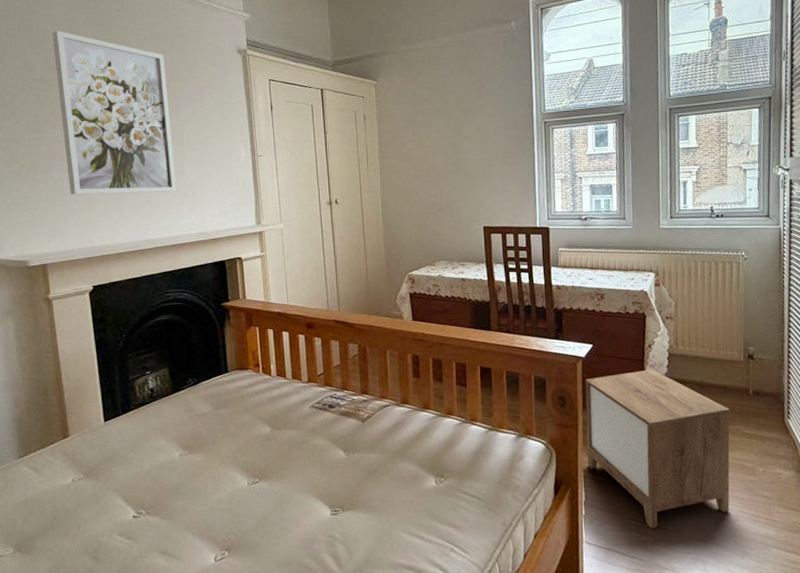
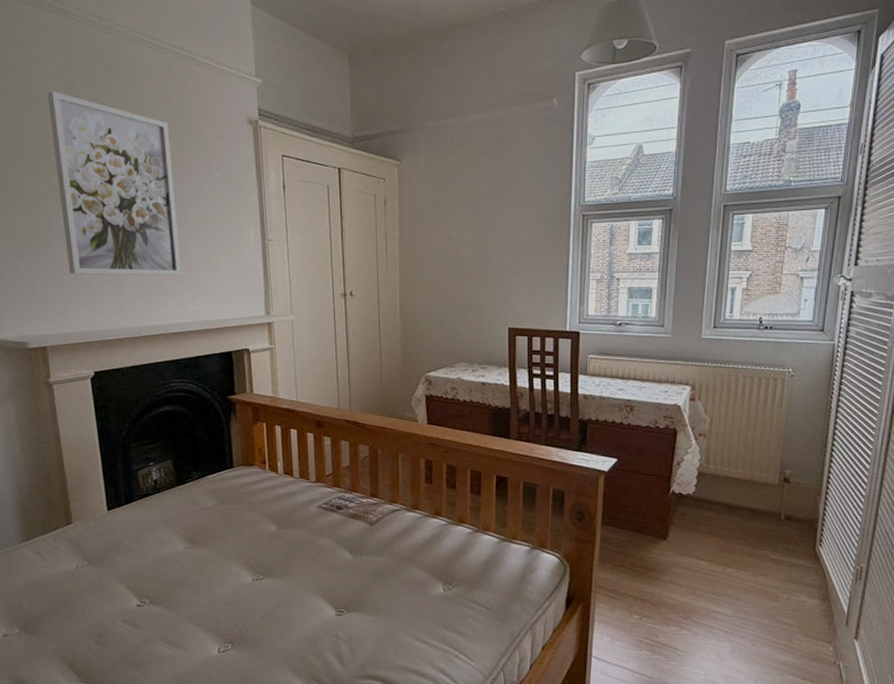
nightstand: present [585,369,730,529] -> none [602,488,758,649]

